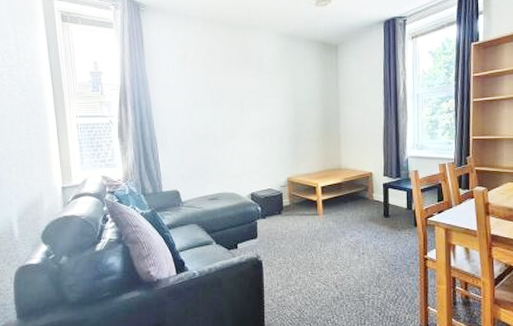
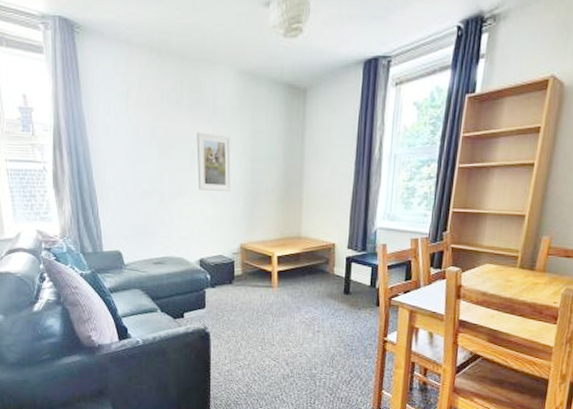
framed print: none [245,84,277,133] -> present [196,132,232,192]

